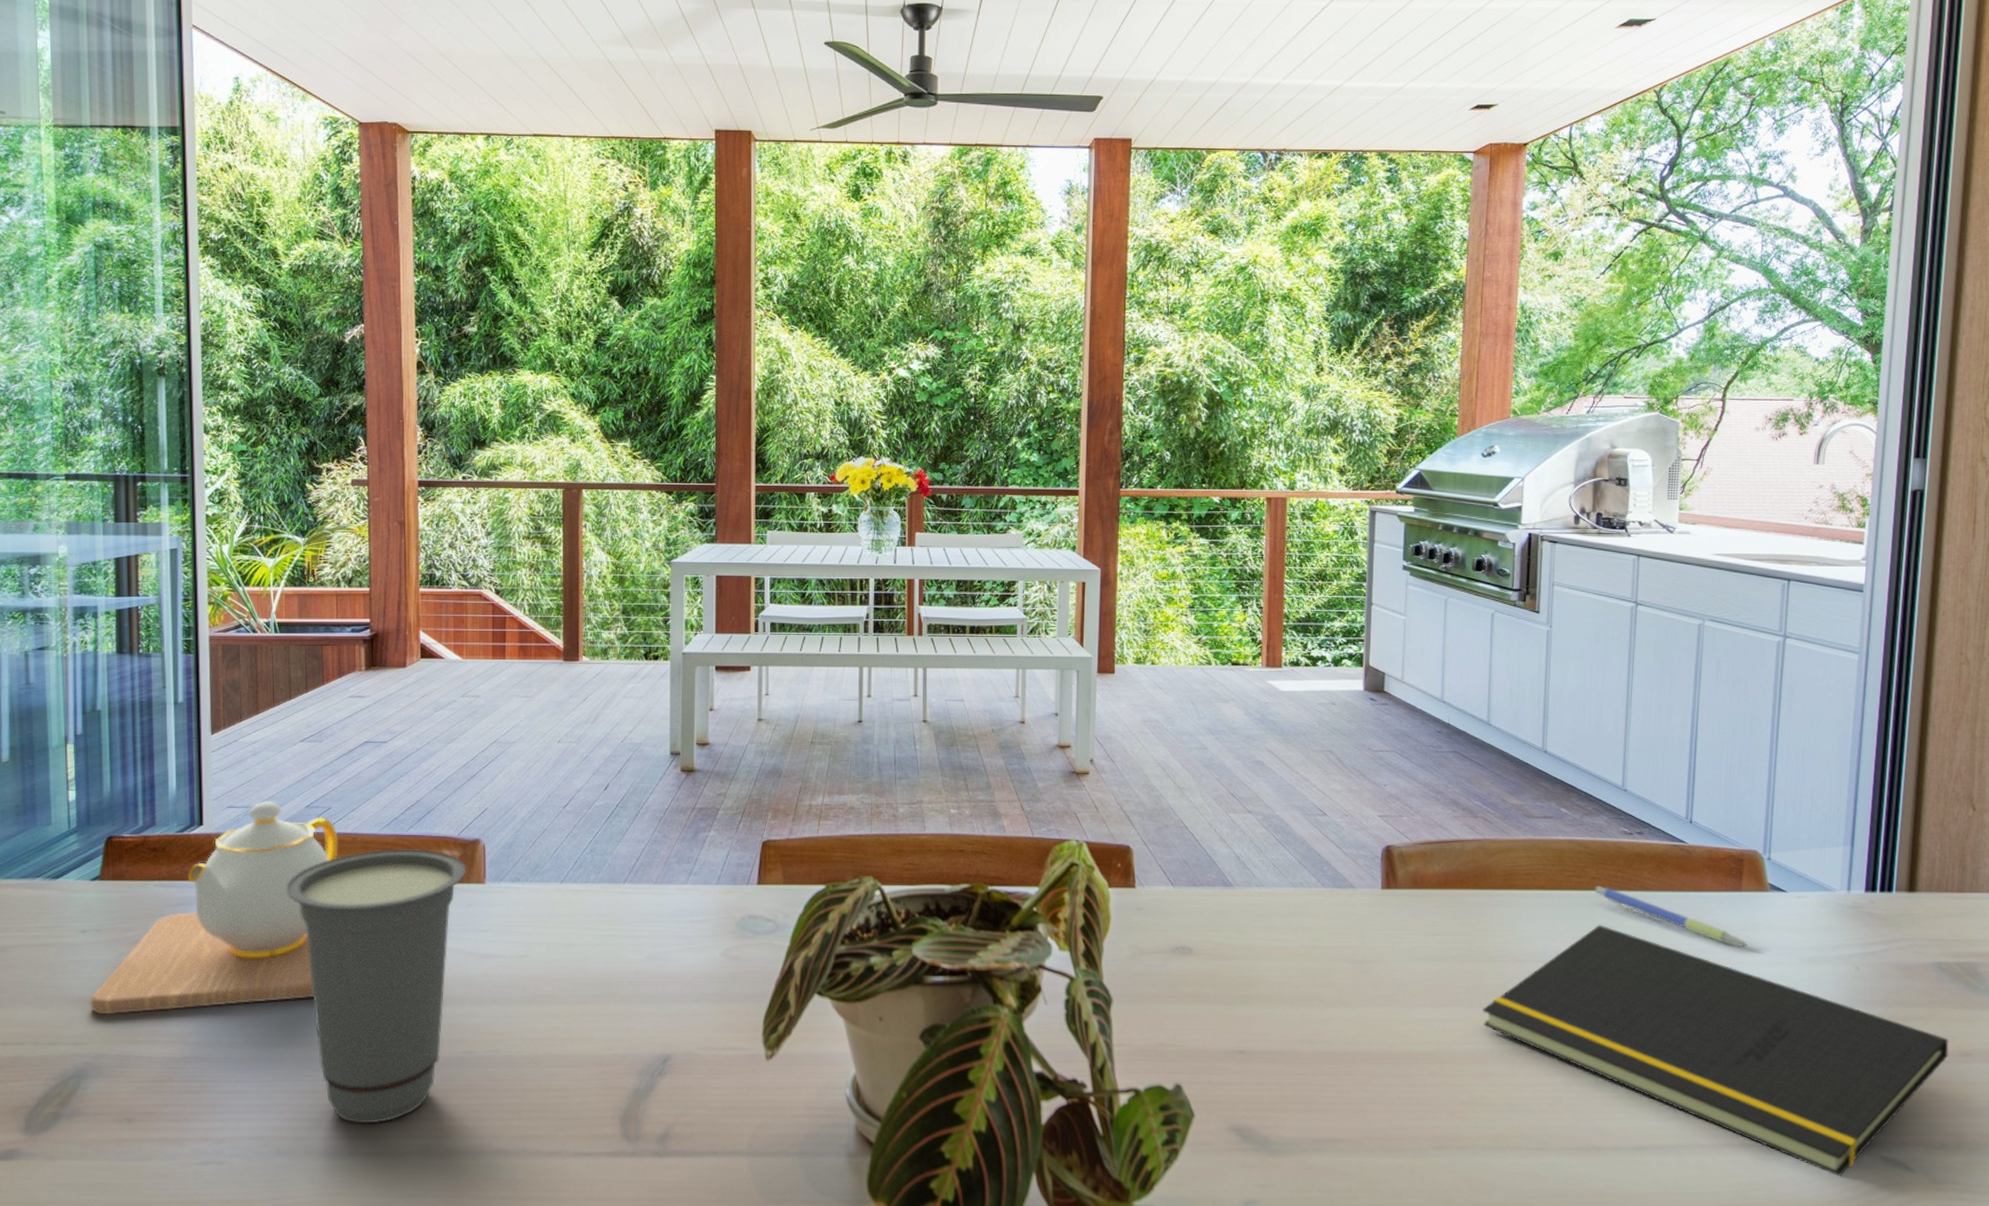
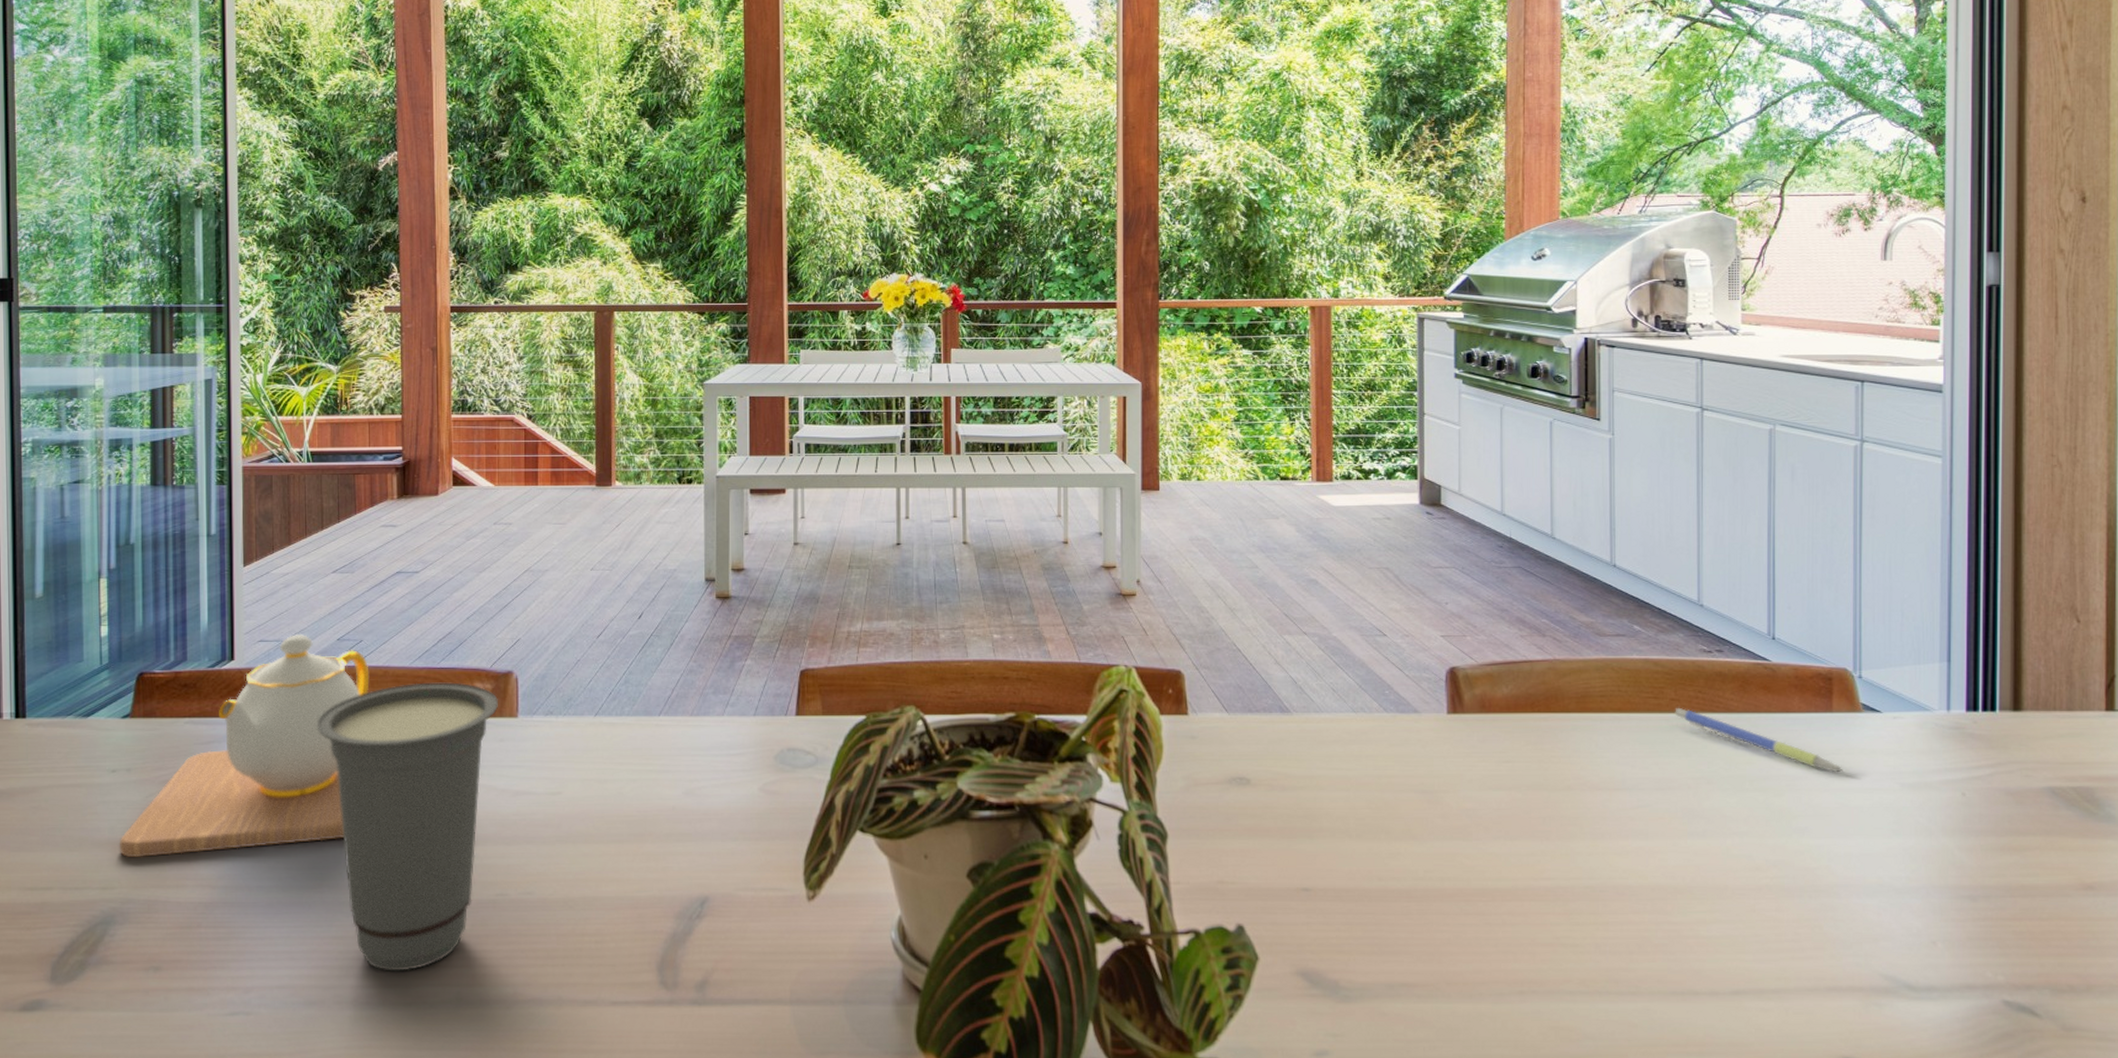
notepad: present [1483,925,1949,1177] -> none [1562,749,2071,1024]

